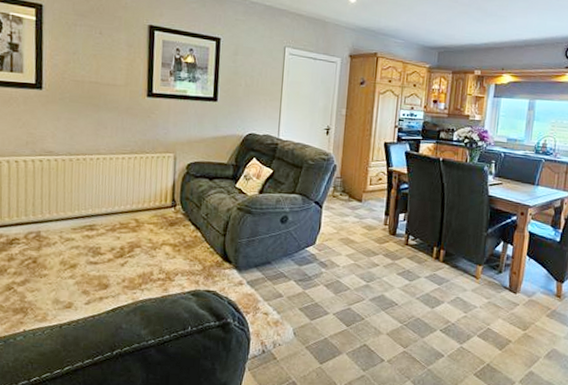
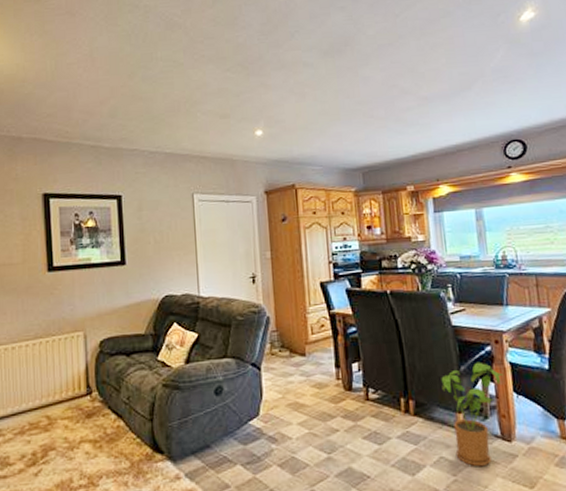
house plant: none [469,227,522,309] -> present [441,362,503,467]

